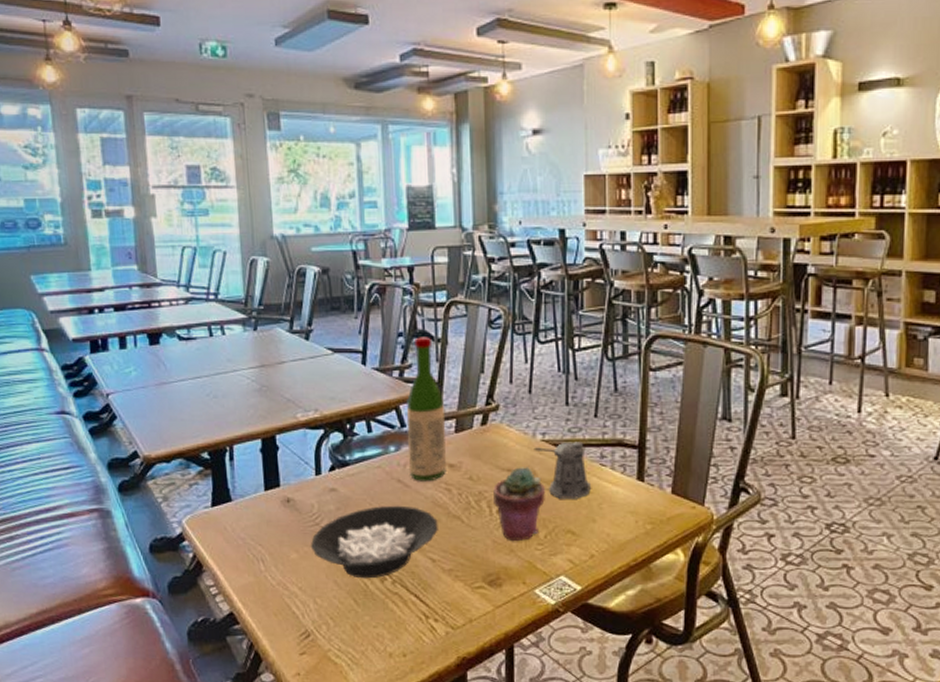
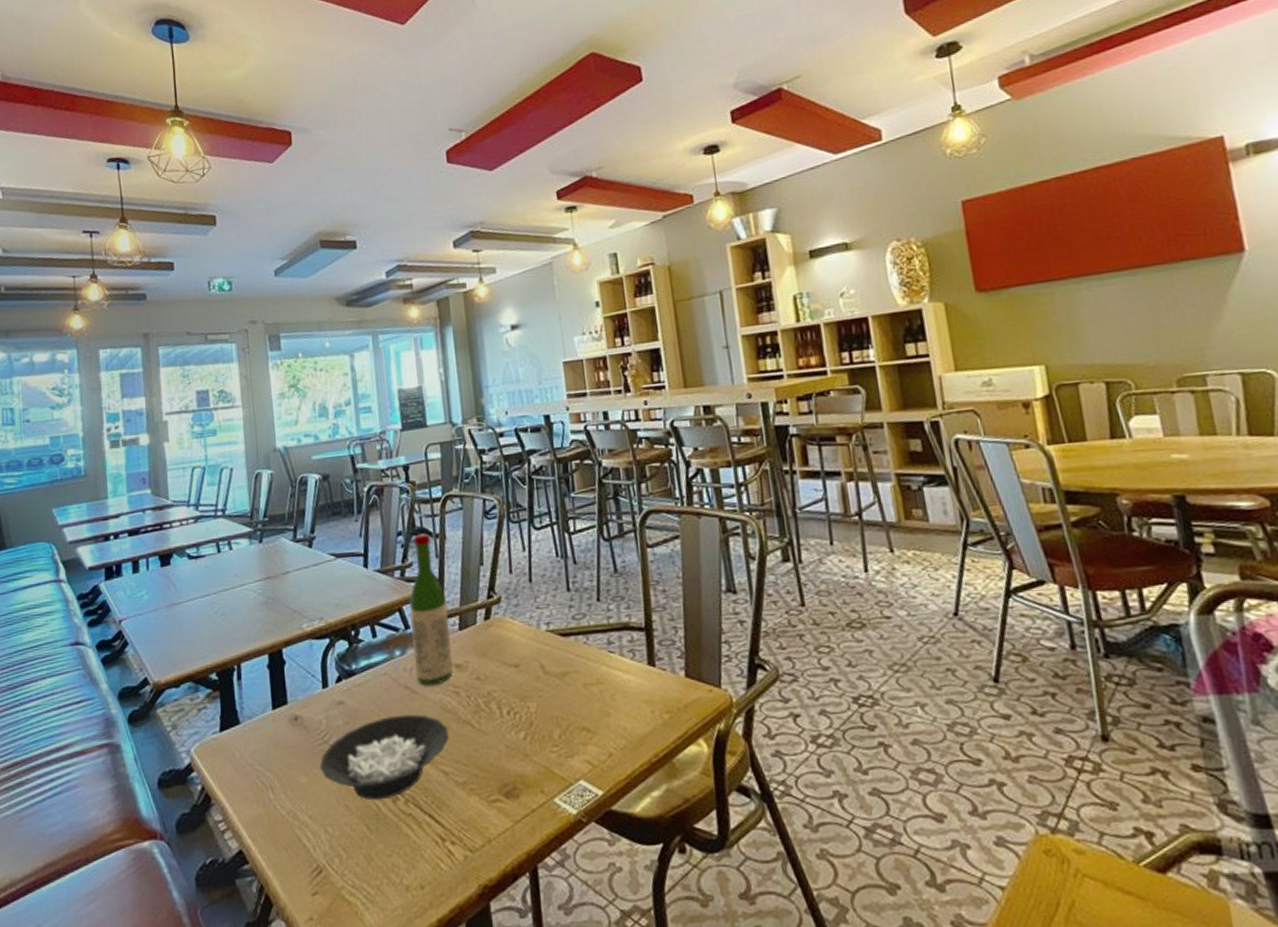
potted succulent: present [493,467,545,541] -> none [502,661,556,744]
pepper shaker: present [534,442,591,499] -> none [539,629,602,693]

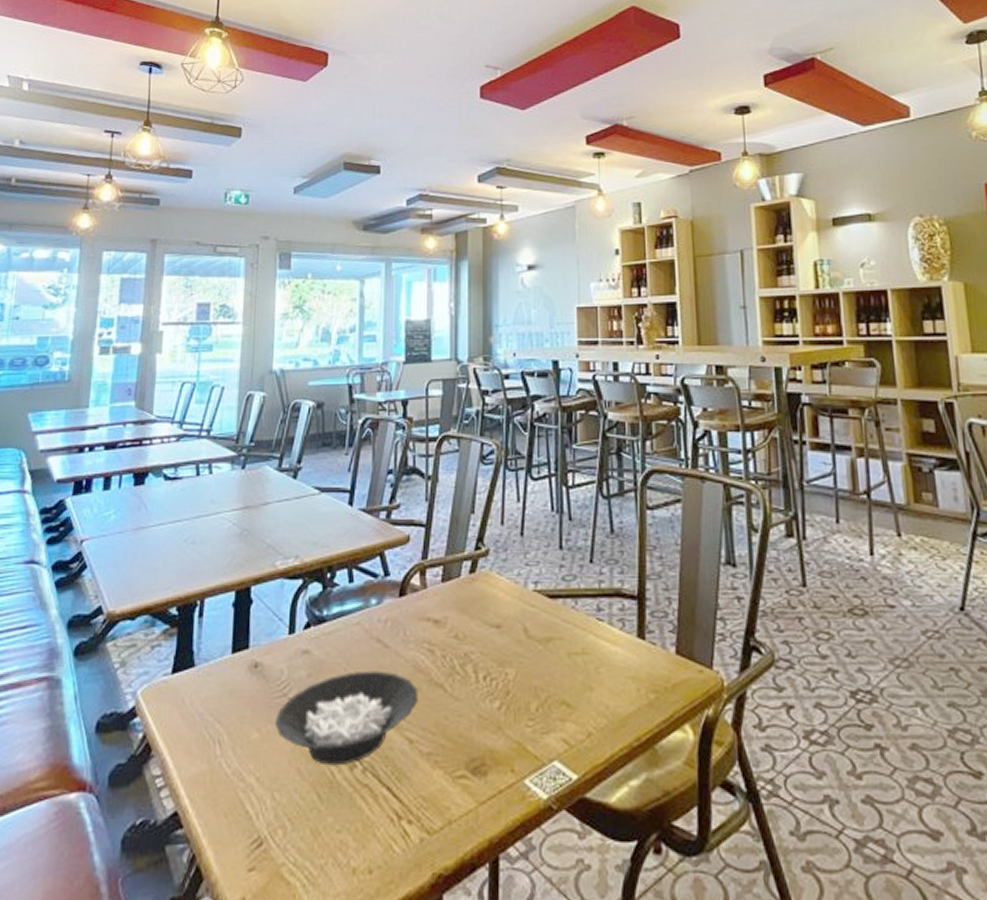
wine bottle: present [409,533,453,686] -> none [389,474,432,641]

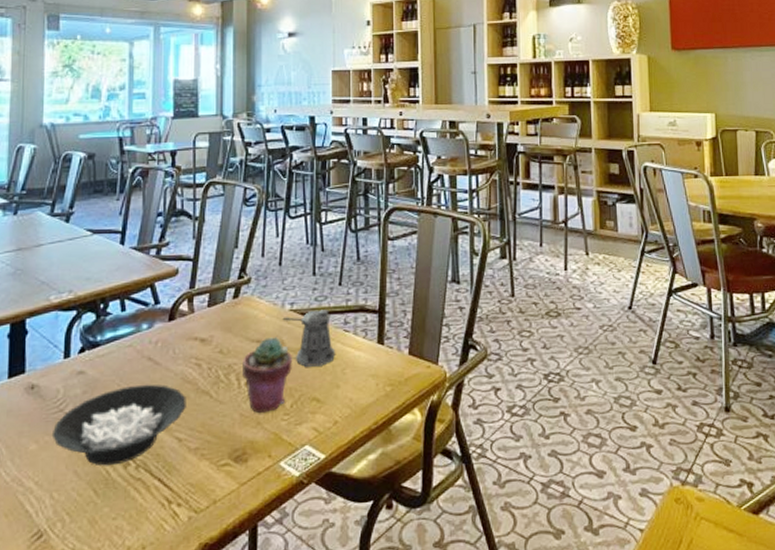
potted succulent: none [481,623,537,715] -> present [242,337,292,413]
pepper shaker: none [525,592,587,662] -> present [282,309,335,367]

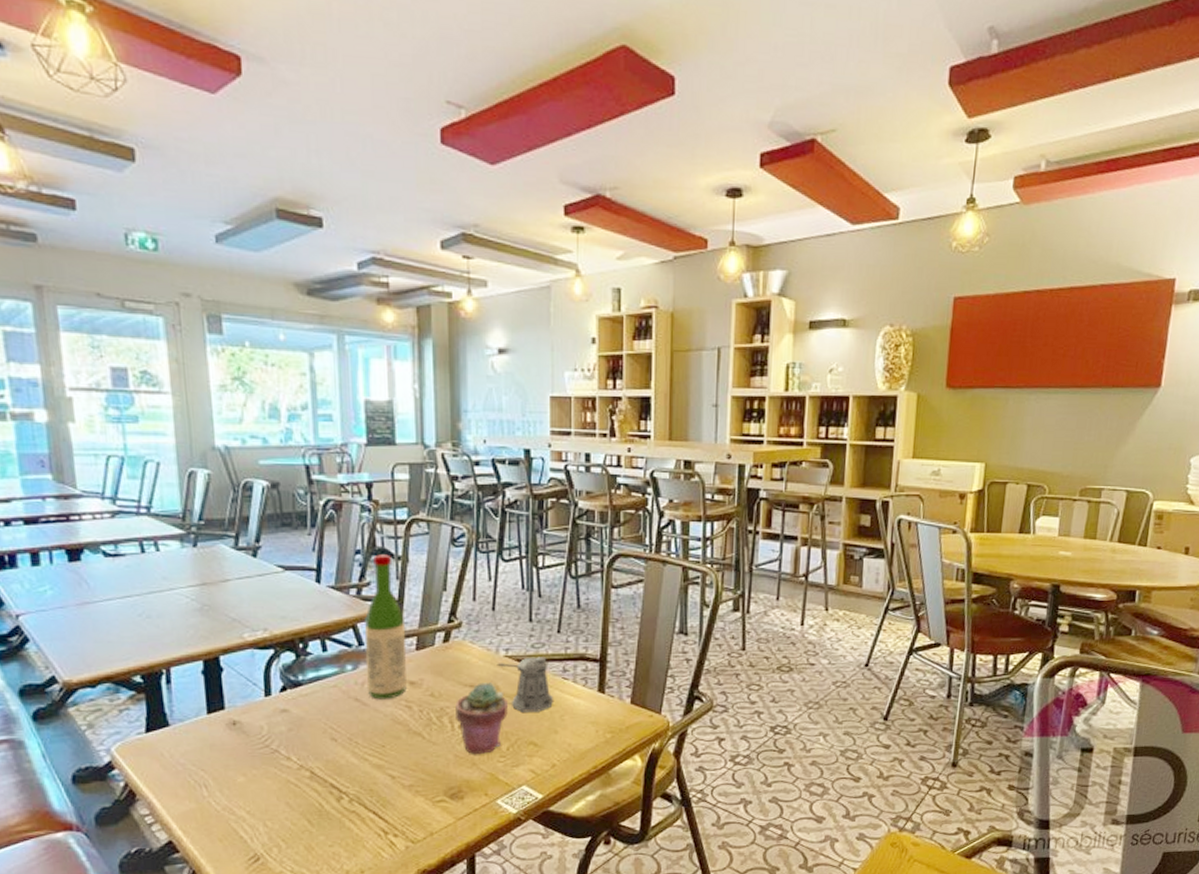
cereal bowl: present [51,384,186,466] -> none [259,724,398,799]
wine bottle: none [160,216,199,358] -> present [364,554,407,700]

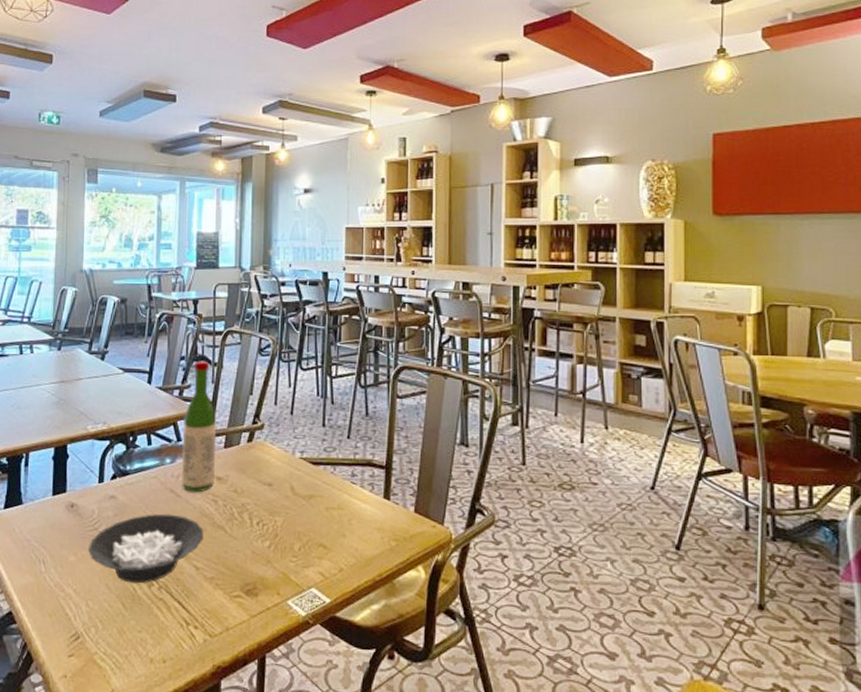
cereal bowl: none [259,724,398,799] -> present [87,513,204,584]
potted succulent: present [455,682,508,754] -> none [255,482,301,552]
pepper shaker: present [497,657,553,712] -> none [293,460,342,514]

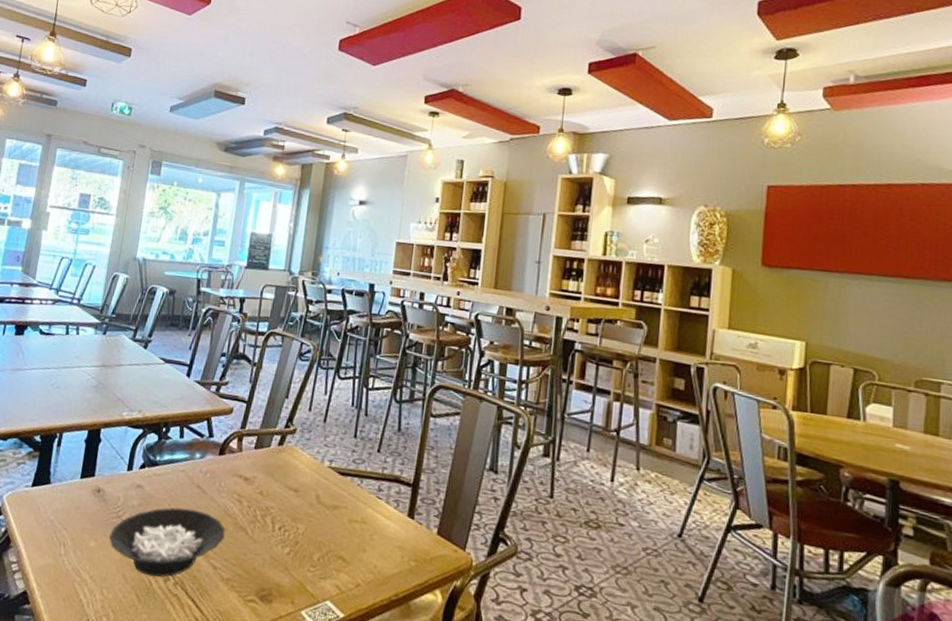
wine bottle: present [181,361,217,493] -> none [208,359,250,491]

